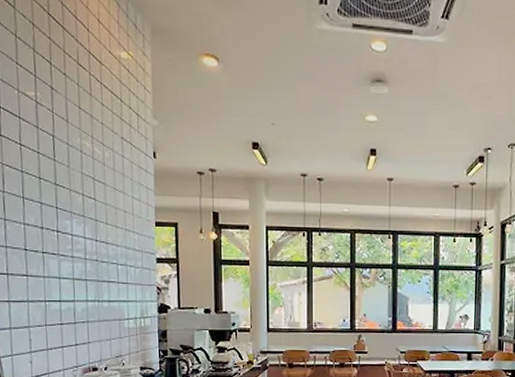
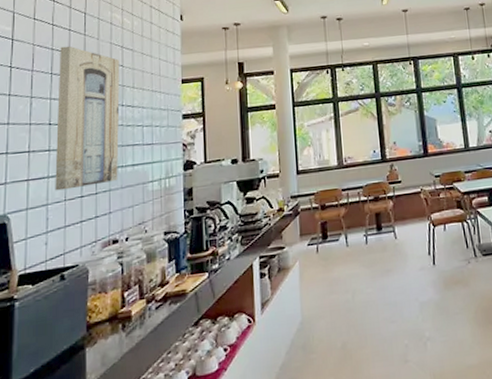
wall art: none [30,170,95,316] -> present [55,46,120,191]

